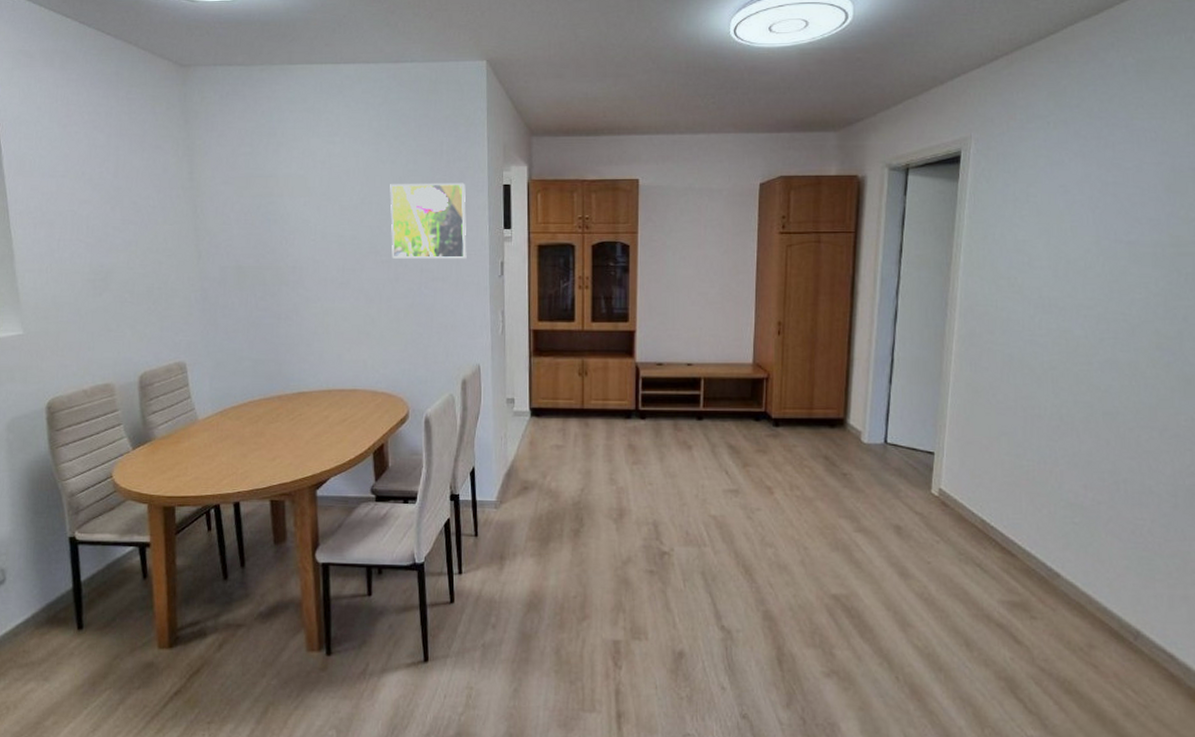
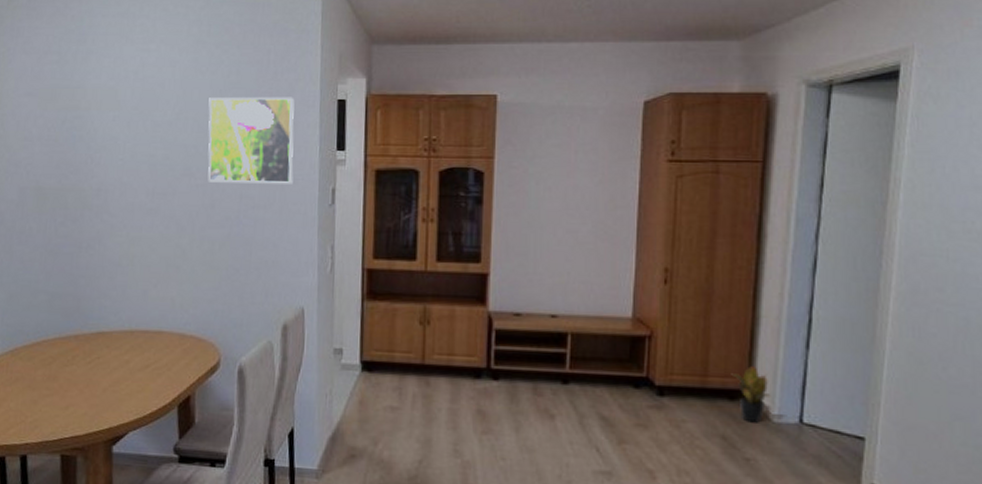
potted plant: none [831,399,863,445] -> present [731,366,771,423]

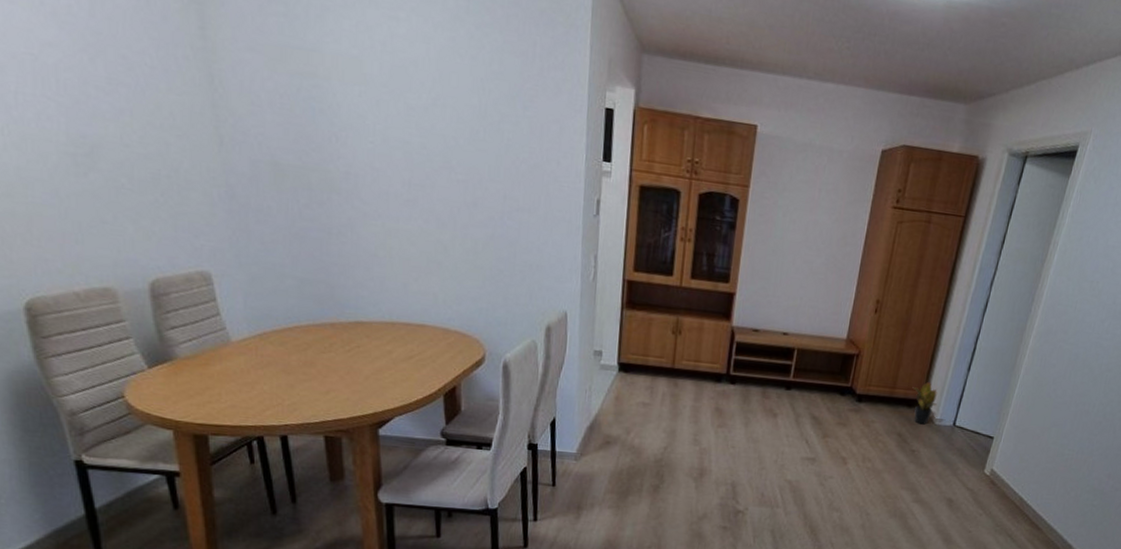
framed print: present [208,97,295,184] -> none [468,85,561,191]

